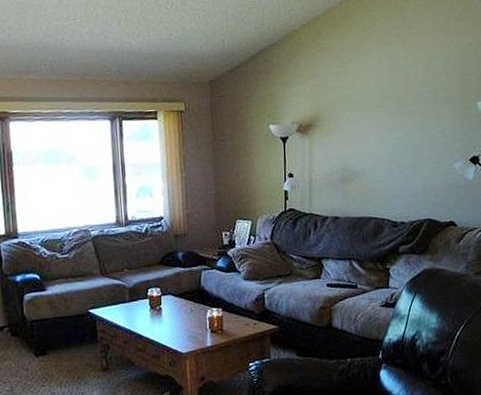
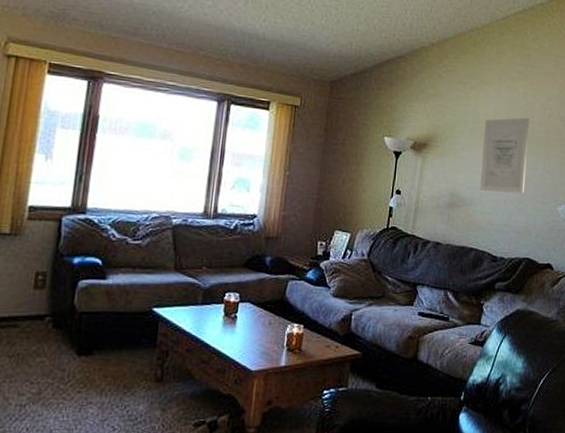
wall art: none [366,80,417,160] -> present [480,117,529,194]

